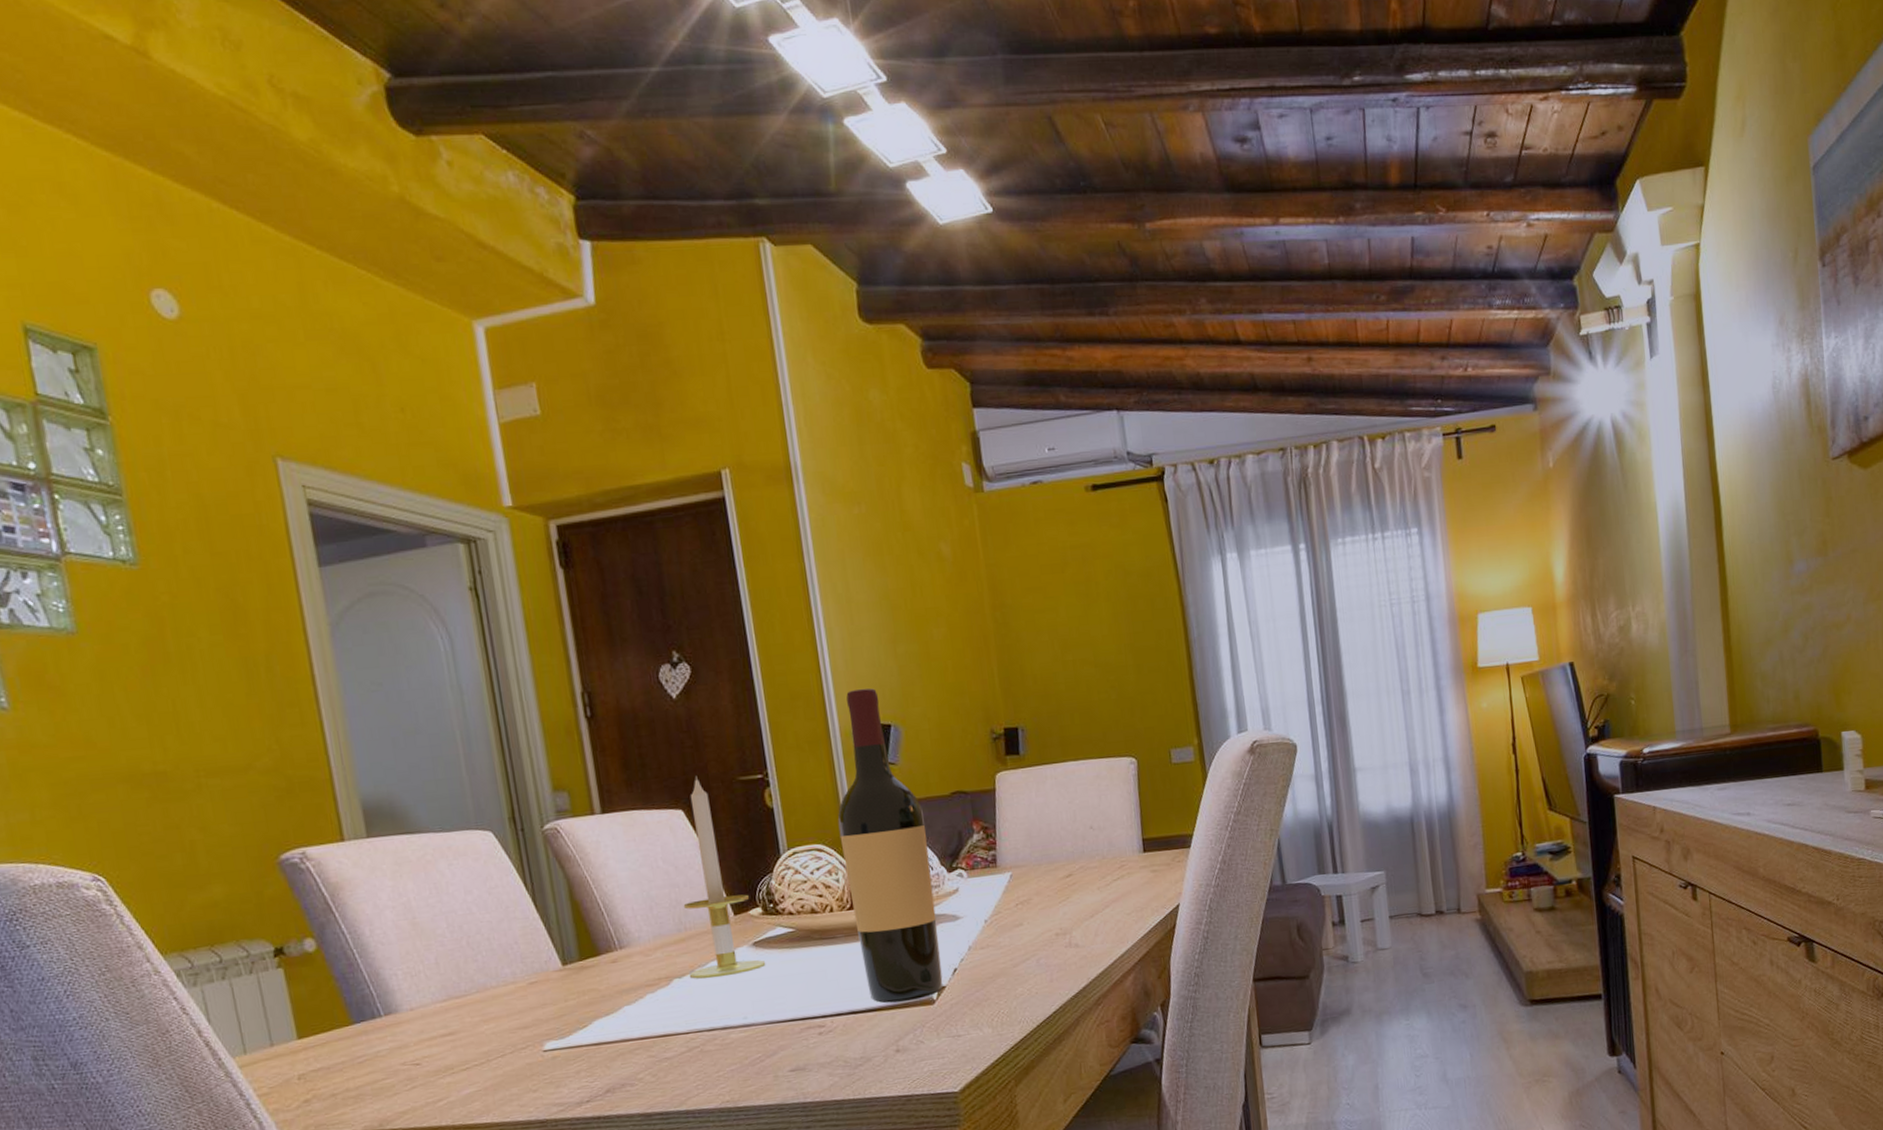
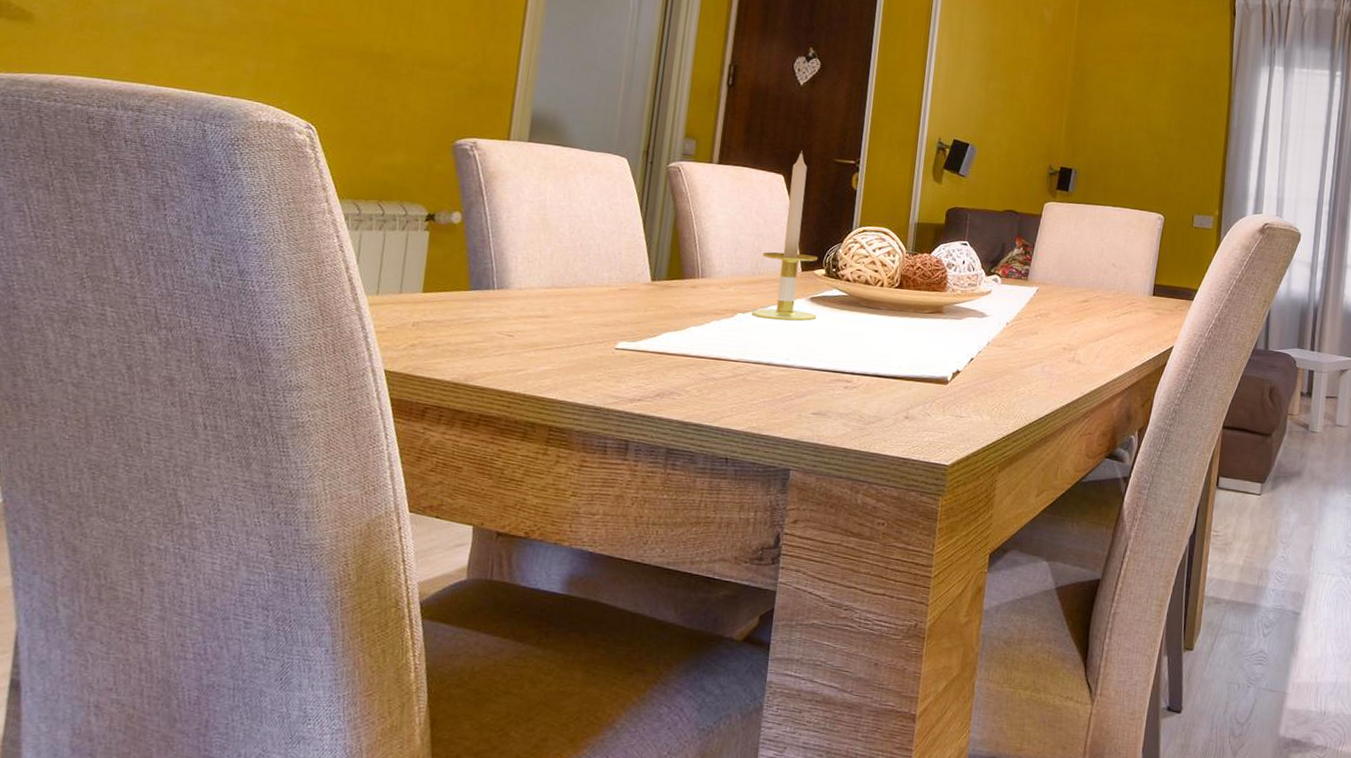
wine bottle: present [838,688,943,1004] -> none [895,109,978,378]

